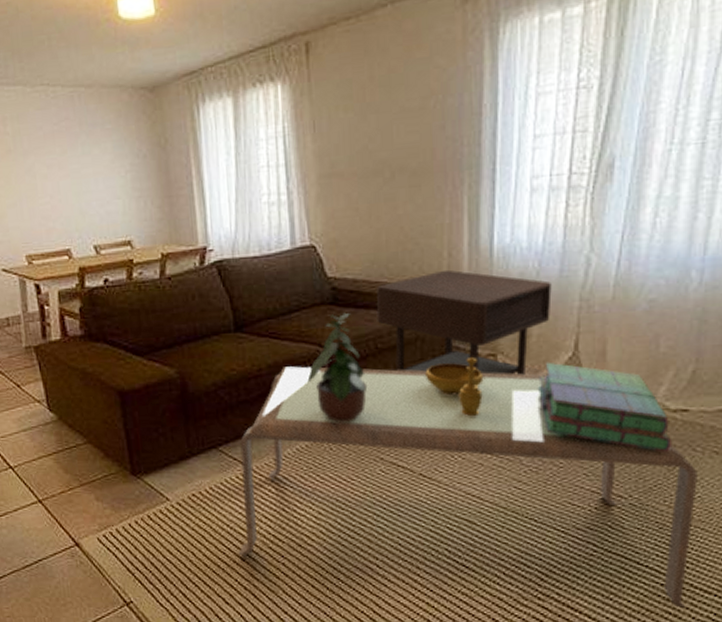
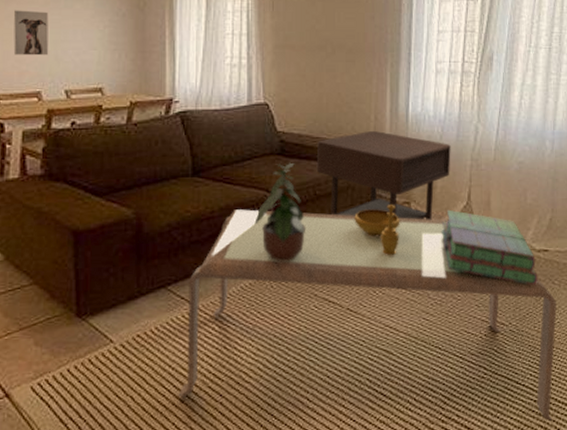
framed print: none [33,161,72,212] -> present [13,10,49,56]

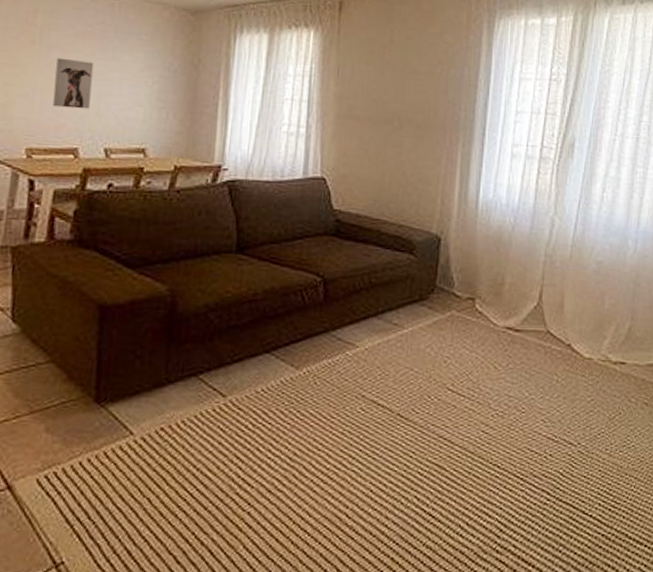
coffee table: present [178,209,557,421] -> none [201,293,632,560]
potted plant: present [253,162,306,261] -> none [299,245,358,355]
side table: present [316,130,451,220] -> none [373,215,523,320]
decorative bowl: present [354,203,400,256] -> none [412,298,463,358]
stack of books: present [442,209,538,285] -> none [508,309,613,402]

